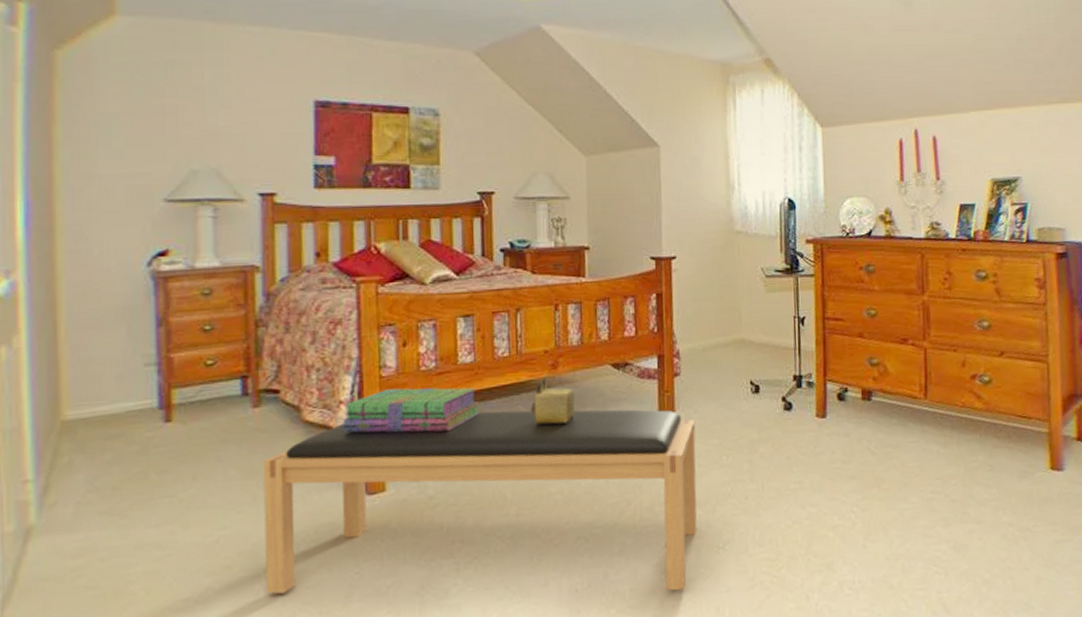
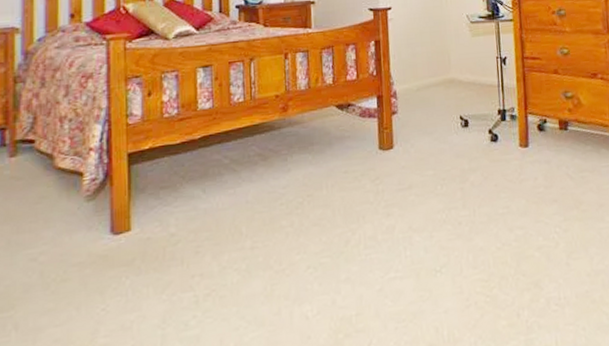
bench: present [263,409,697,594] -> none [18,145,416,334]
stack of books: present [342,387,480,433] -> none [92,131,218,178]
decorative box: present [531,377,575,424] -> none [264,119,304,163]

